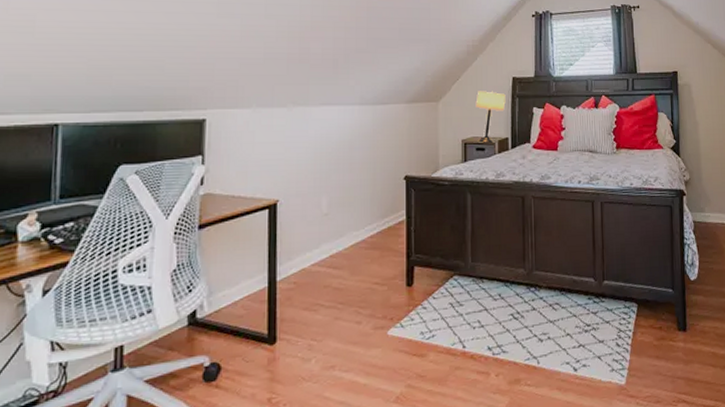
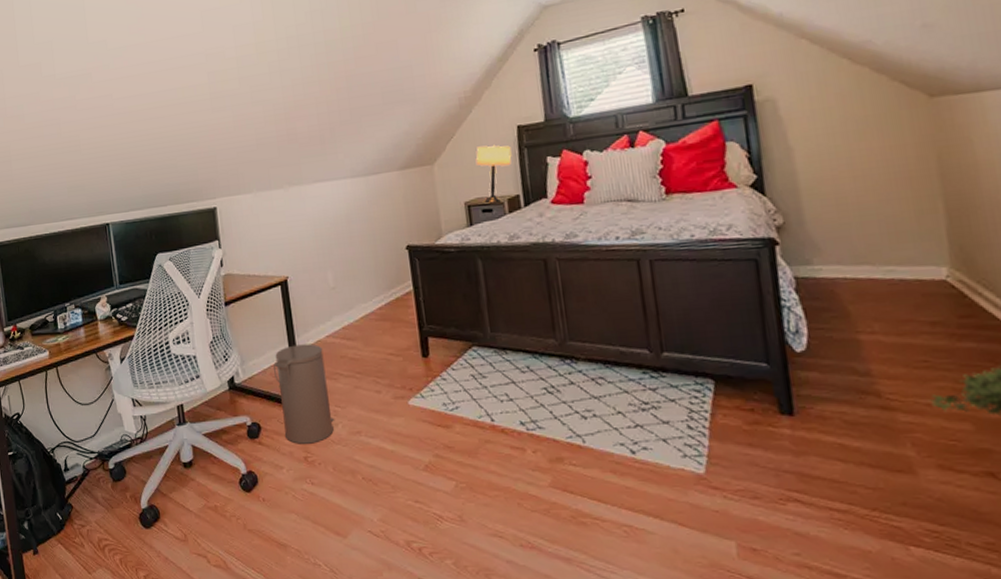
trash bin: none [247,272,307,385] -> present [273,343,334,444]

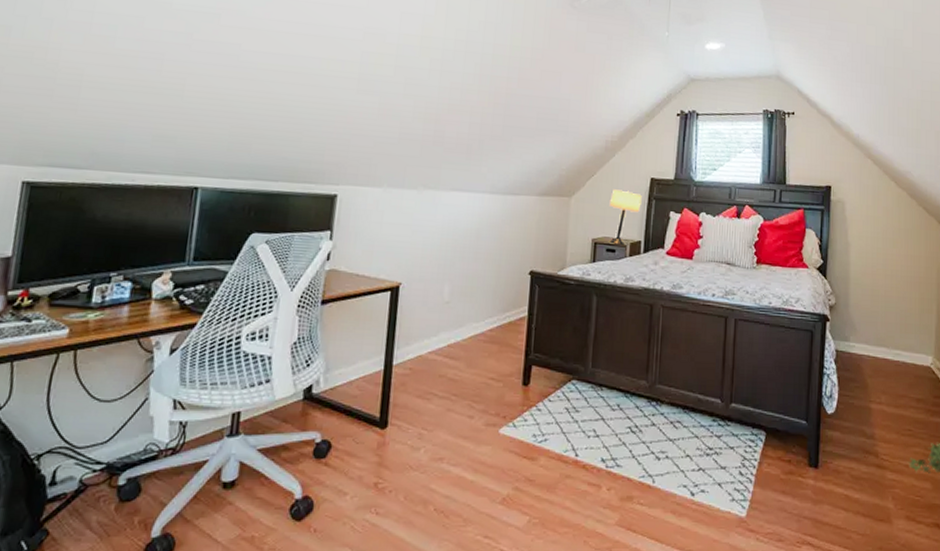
trash bin: present [273,343,334,444] -> none [357,357,422,468]

